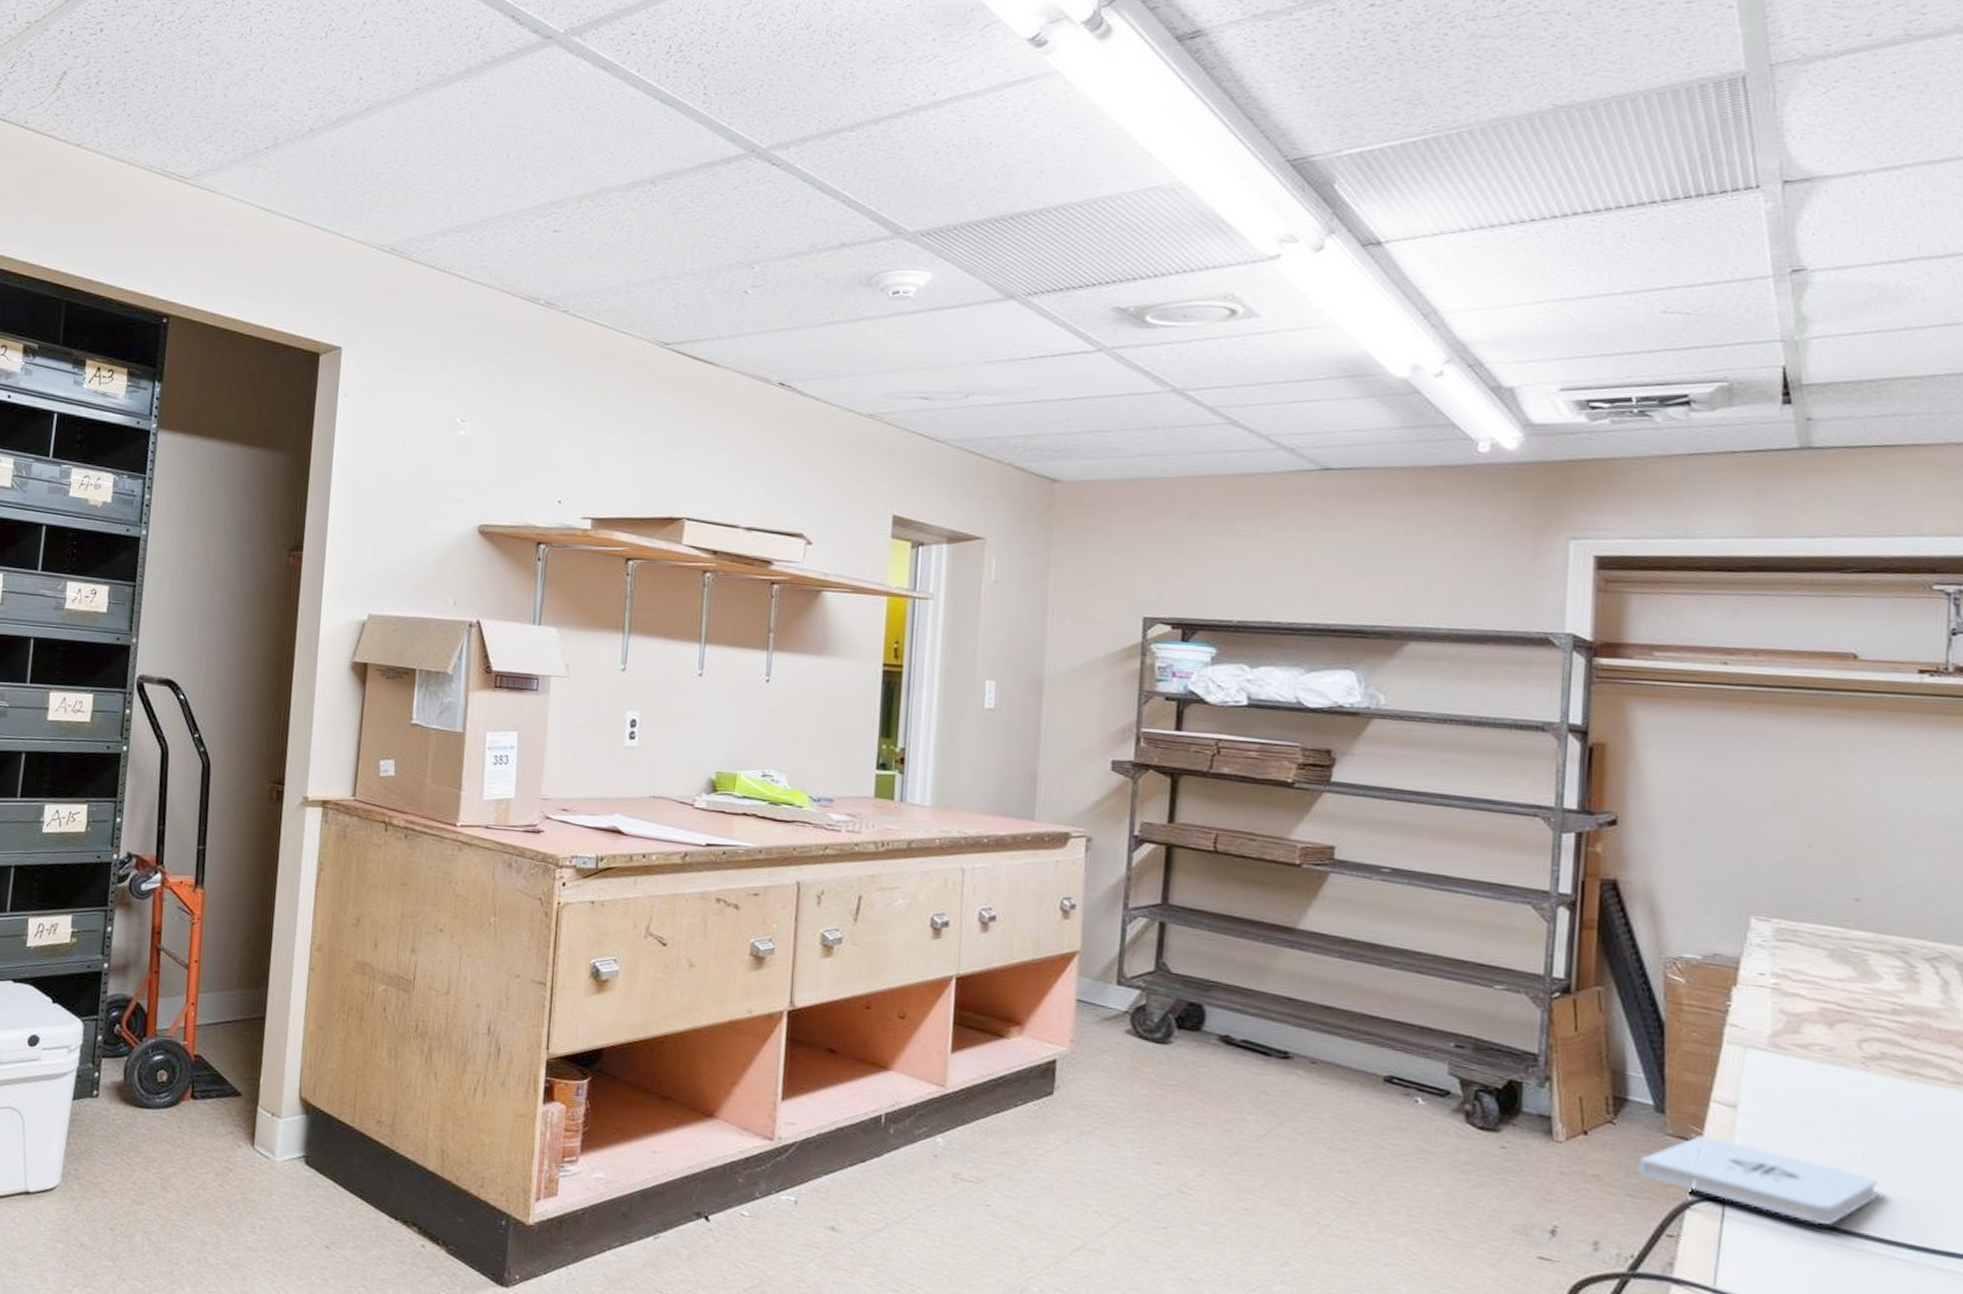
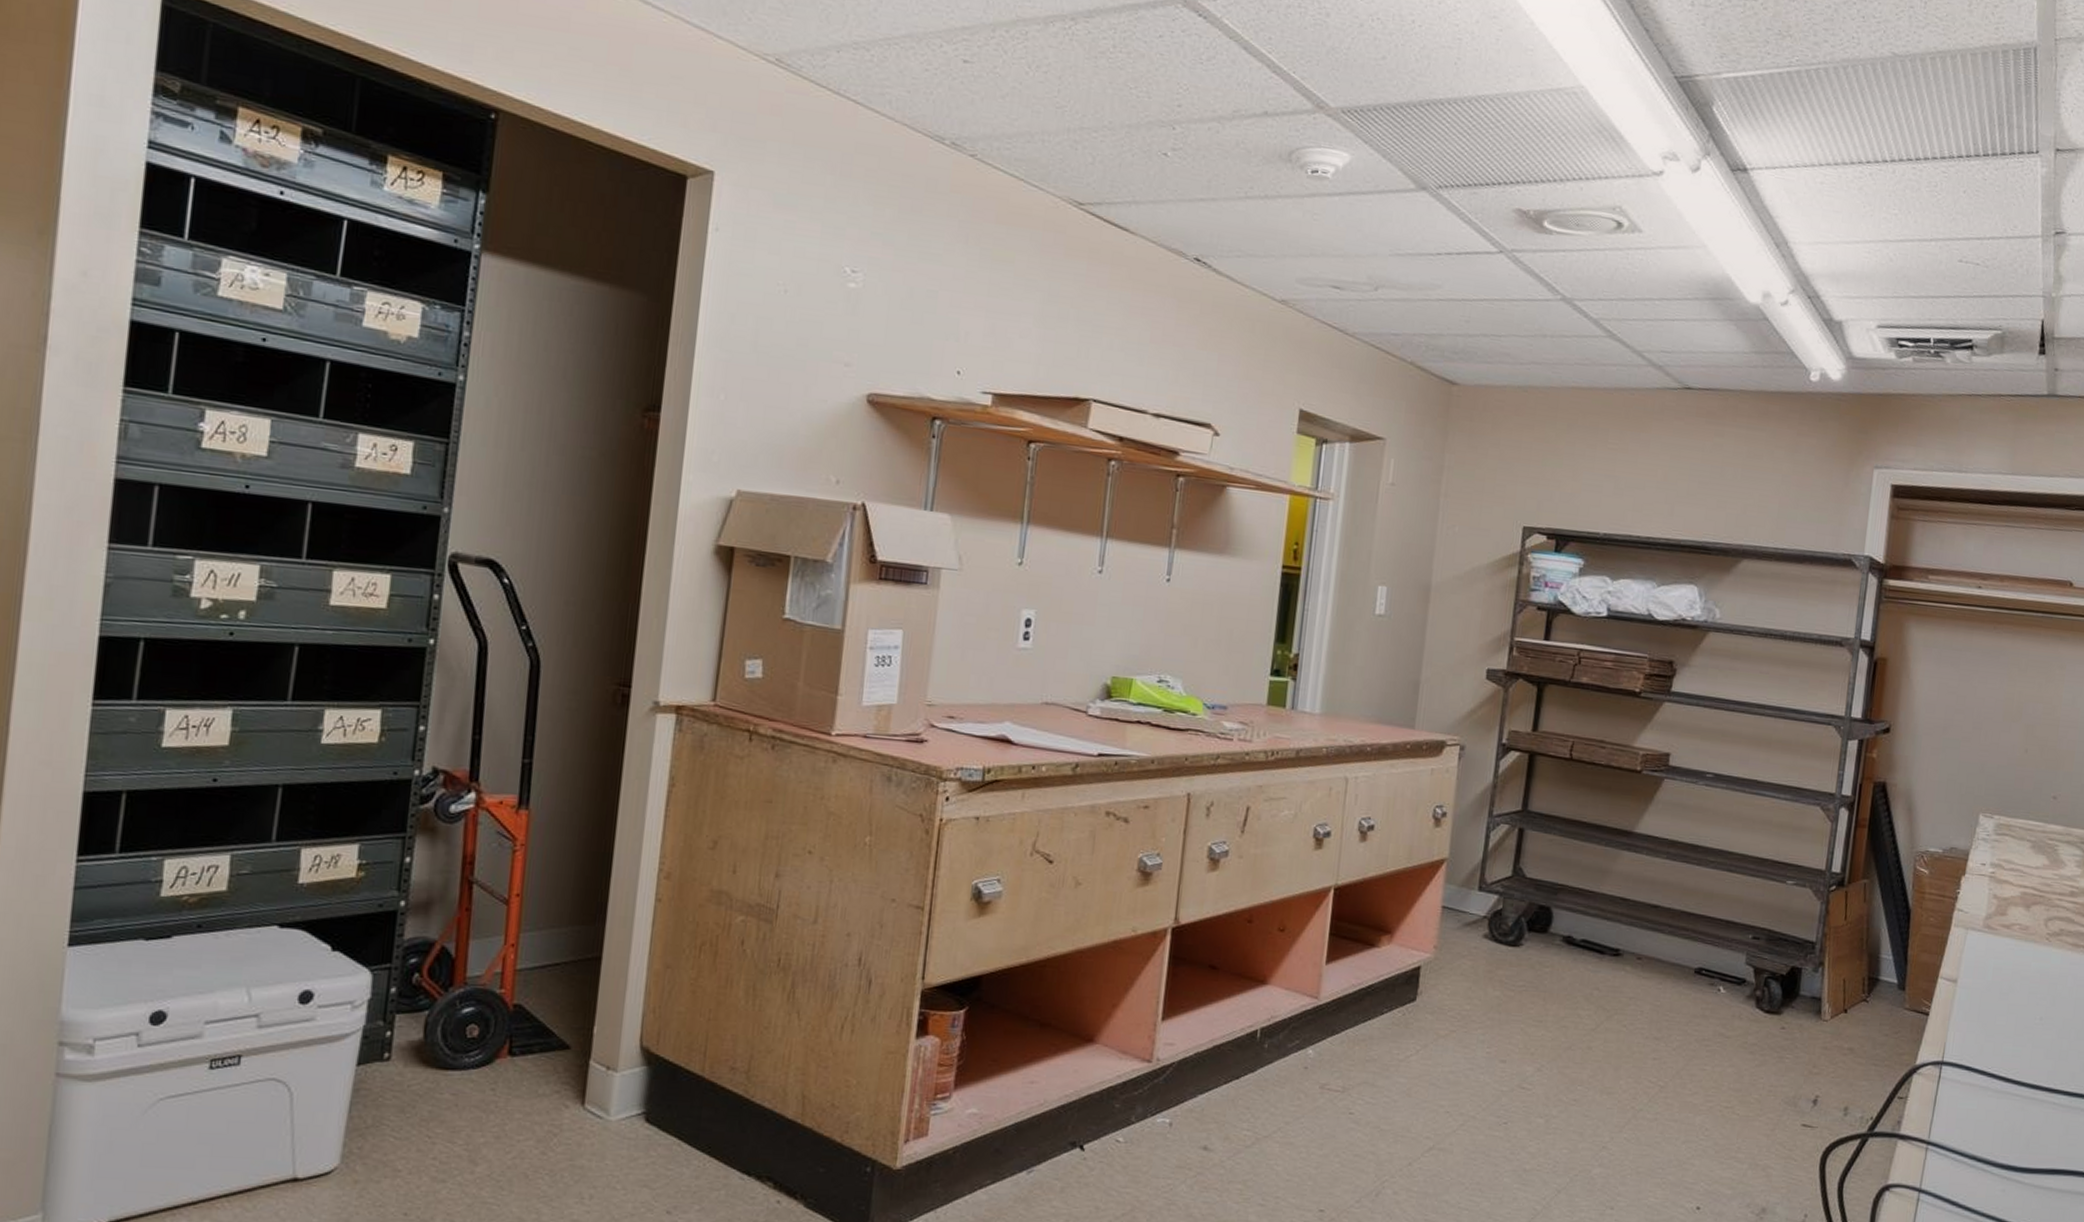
notepad: present [1639,1135,1878,1225] -> none [1882,1007,2049,1080]

